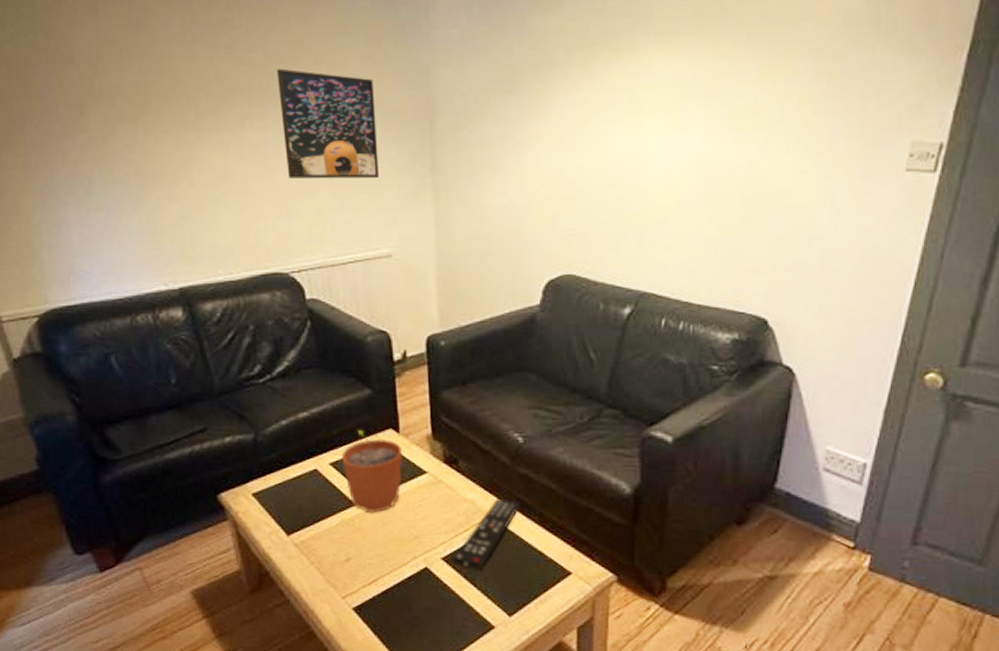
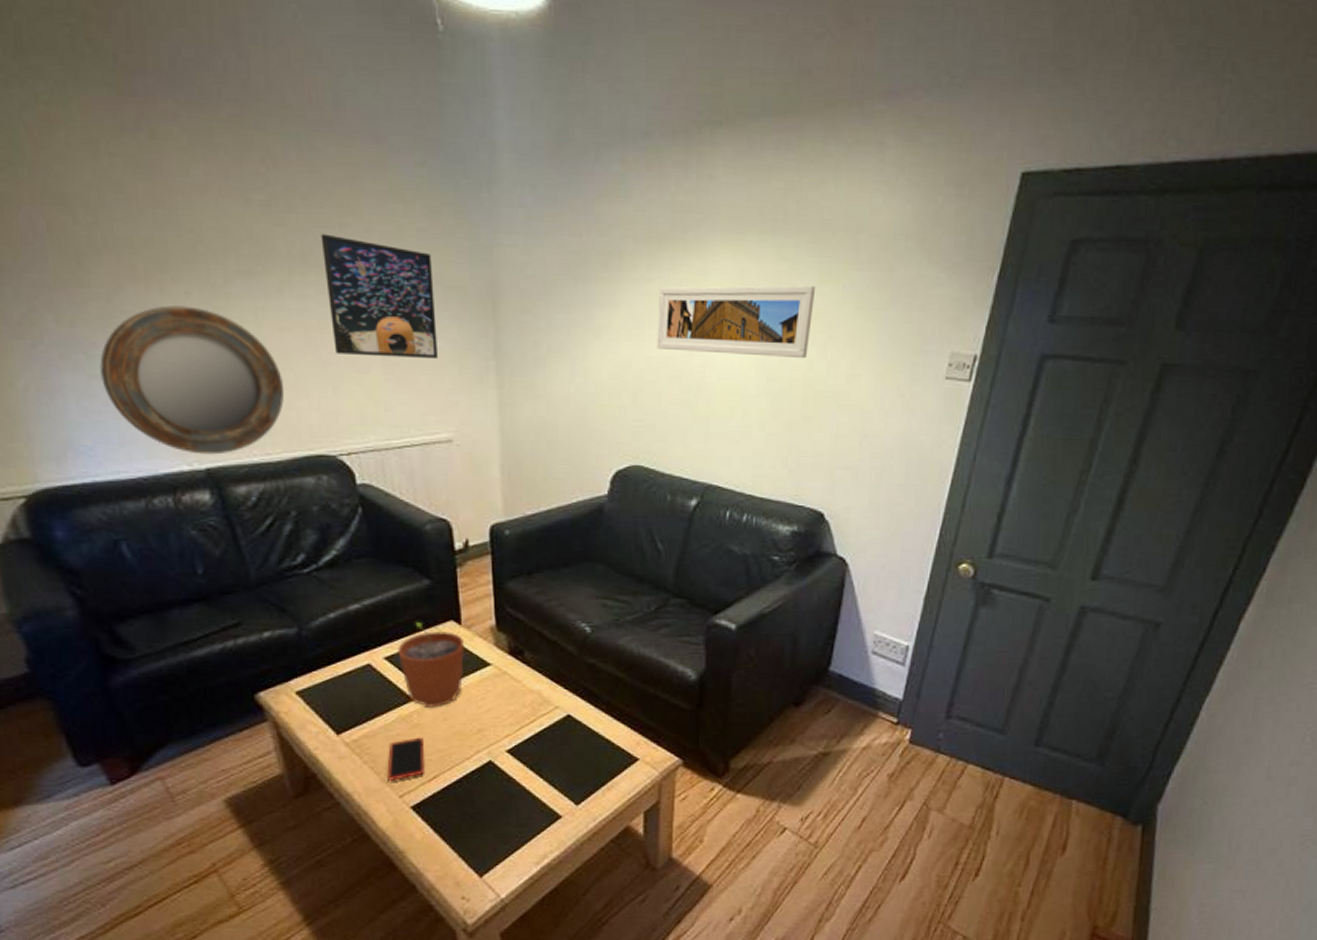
home mirror: none [96,143,245,275] -> present [100,306,285,455]
smartphone: none [332,541,365,583] -> present [387,737,424,782]
remote control: present [452,498,521,570] -> none [517,688,588,761]
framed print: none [589,80,757,158] -> present [657,284,816,359]

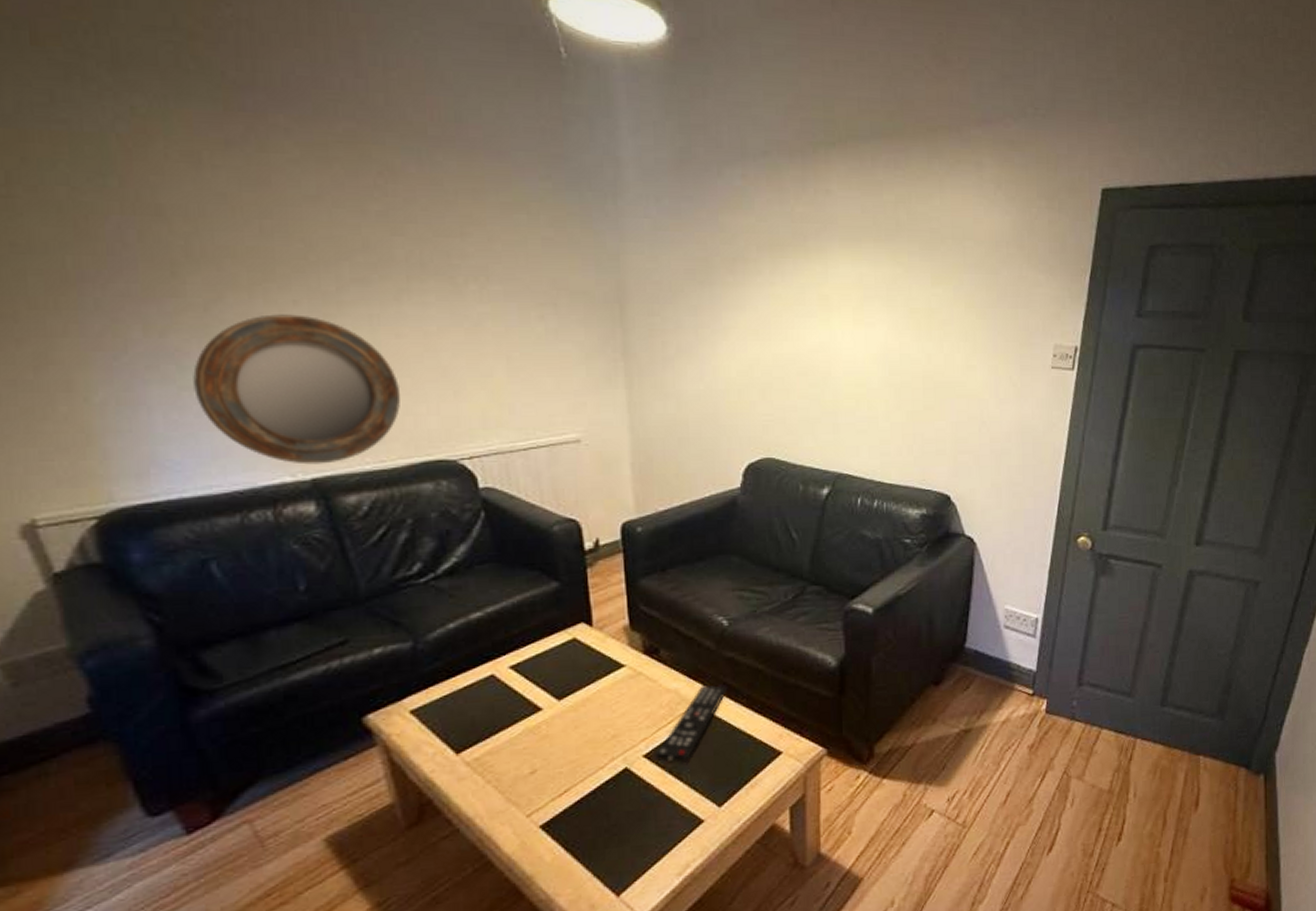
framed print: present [320,233,439,360] -> none [441,242,566,362]
smartphone: present [387,737,424,782] -> none [513,749,554,801]
plant pot: present [398,622,465,708] -> none [524,627,597,717]
remote control: none [517,688,588,761] -> present [655,684,728,763]
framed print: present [657,284,816,359] -> none [782,286,930,353]

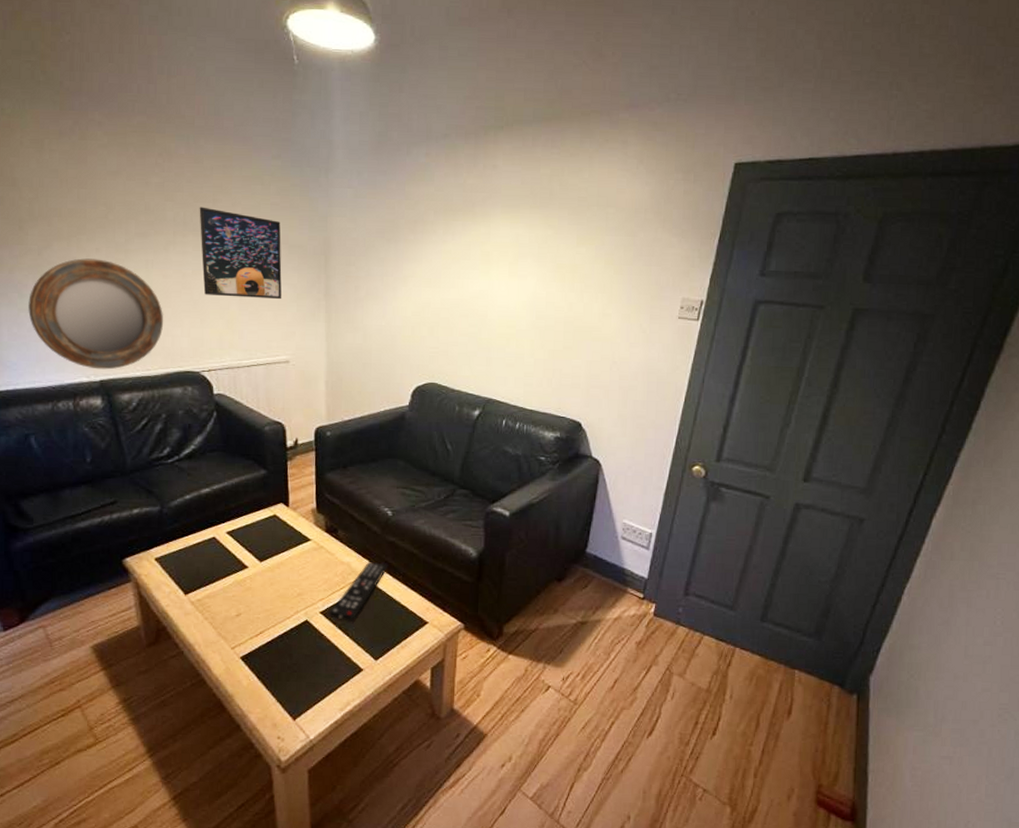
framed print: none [441,242,566,362] -> present [199,207,282,300]

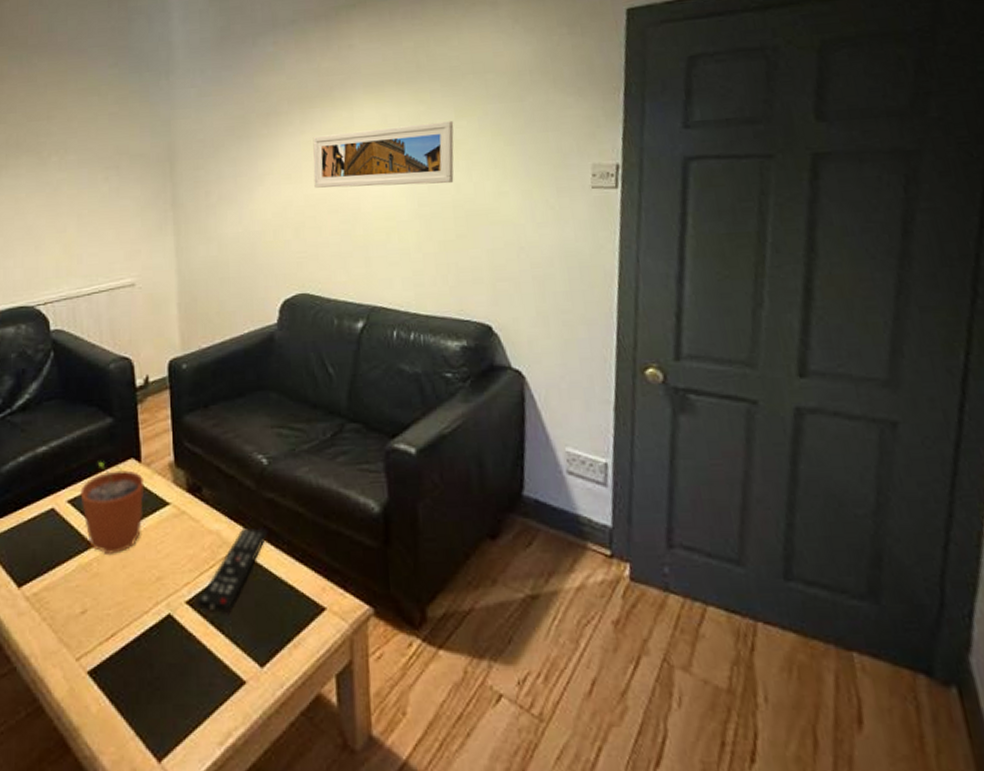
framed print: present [199,207,282,300] -> none [33,125,125,219]
plant pot: none [237,504,291,574] -> present [80,462,145,554]
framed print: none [450,246,575,302] -> present [313,120,454,188]

